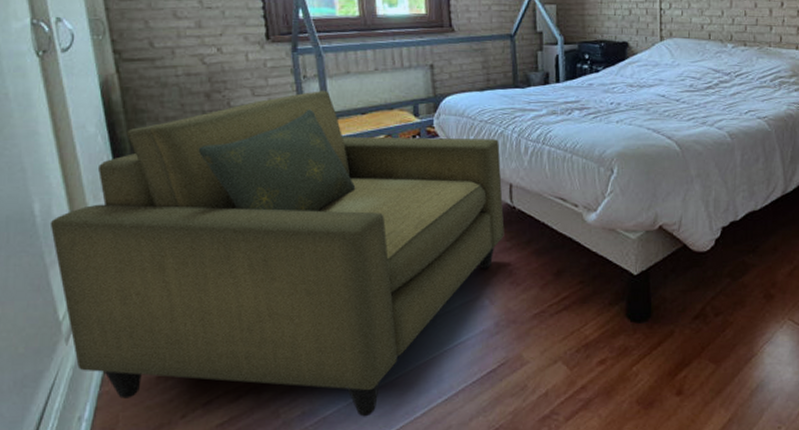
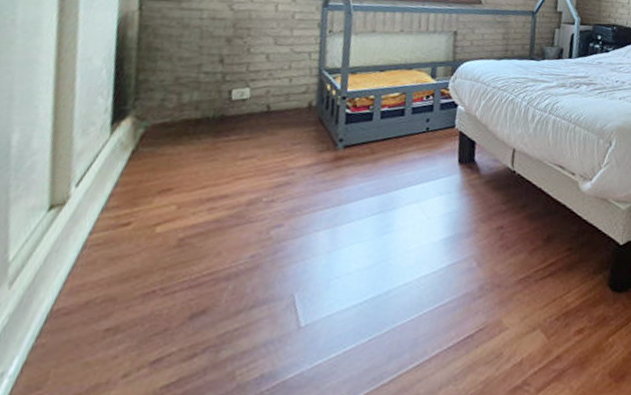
armchair: present [50,91,505,417] -> none [15,45,509,382]

